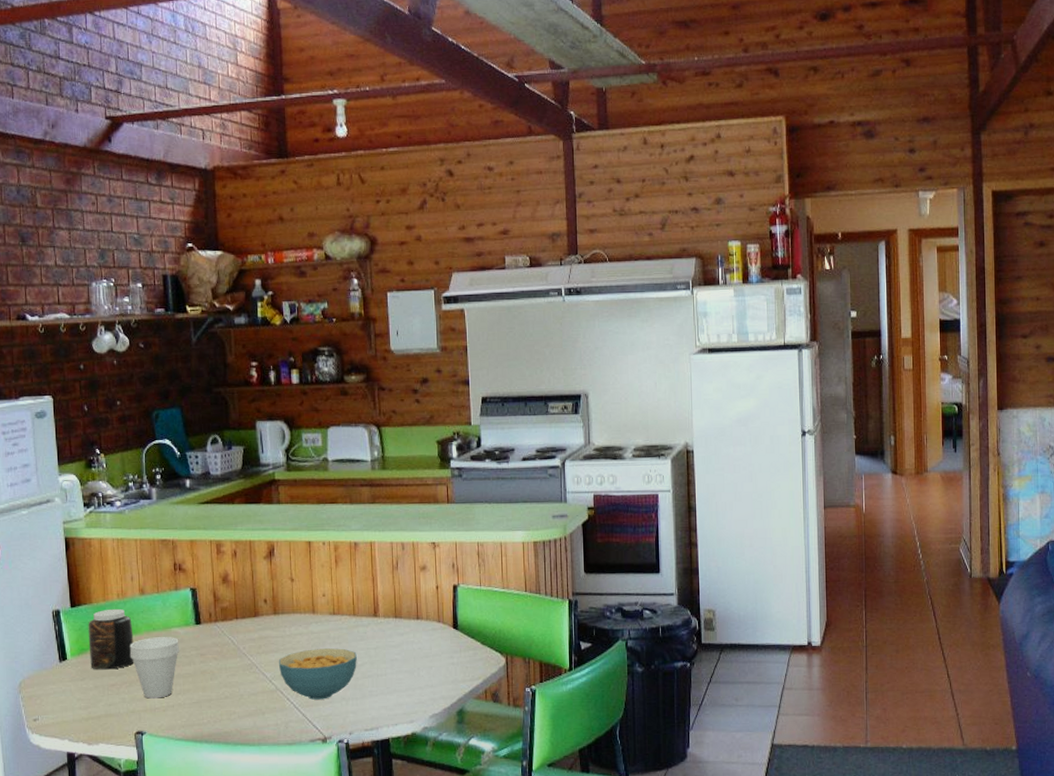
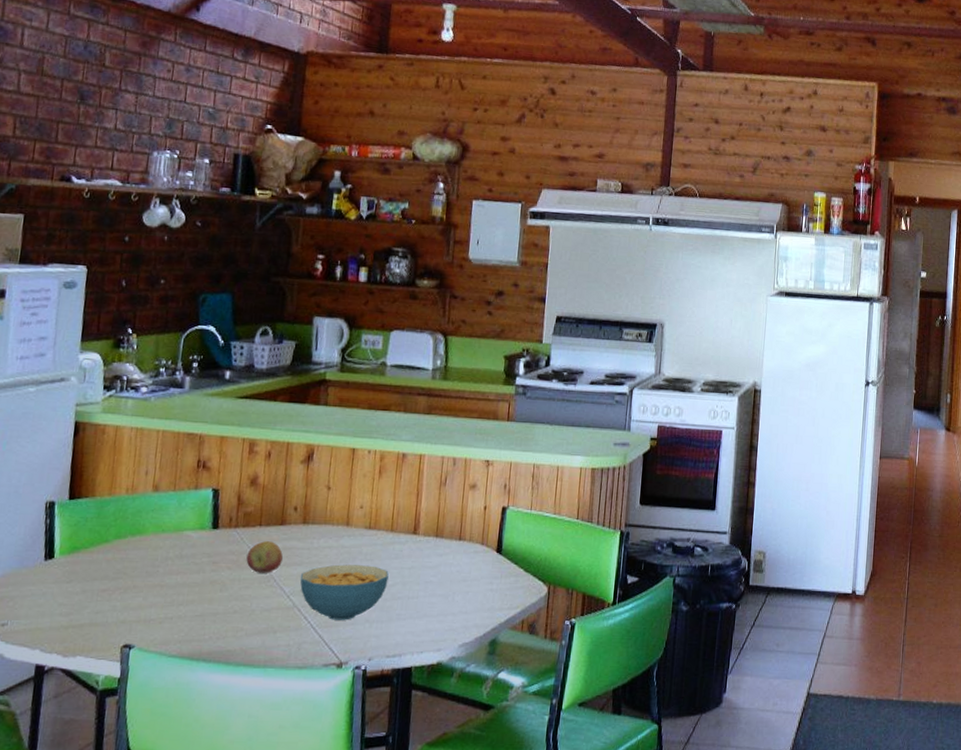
jar: present [88,608,134,670] -> none [81,504,139,573]
cup: present [129,637,179,699] -> none [129,539,190,608]
fruit: none [229,632,260,661] -> present [246,541,283,573]

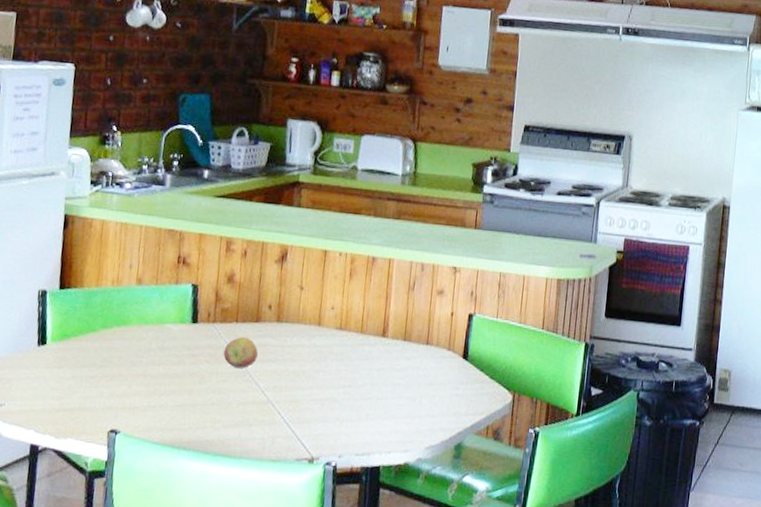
cereal bowl: present [300,564,389,620] -> none [274,363,359,418]

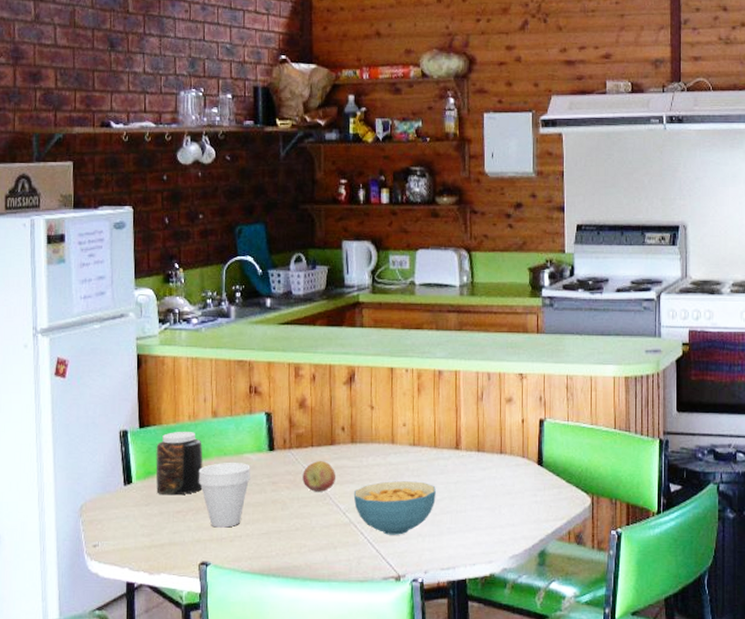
jar: none [71,295,124,361] -> present [156,431,203,495]
cup: none [115,331,171,397] -> present [198,463,250,528]
cereal bowl: none [274,363,359,418] -> present [353,481,436,535]

